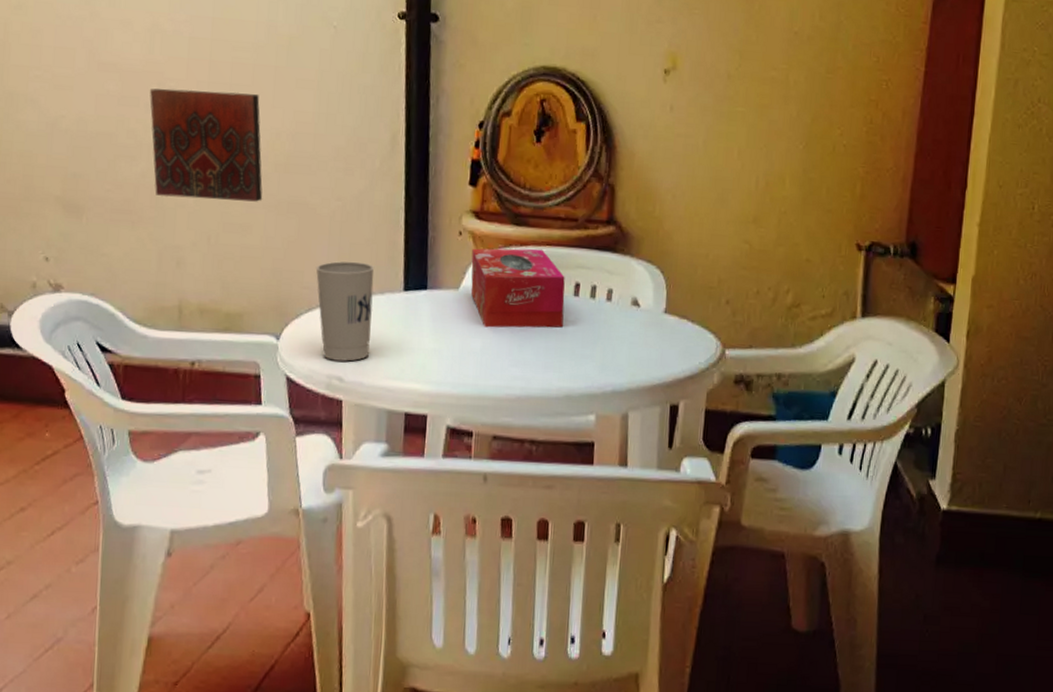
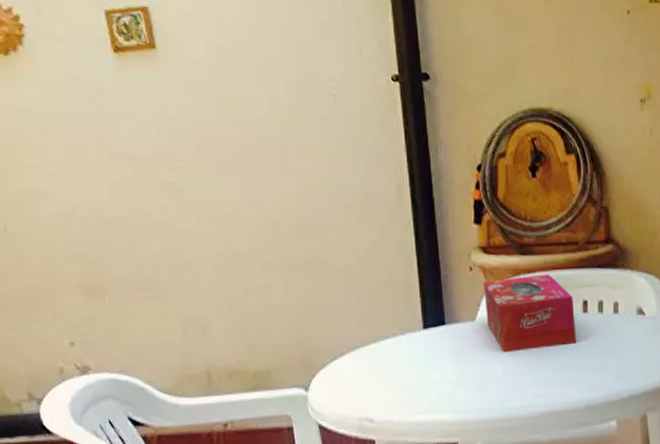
decorative tile: present [149,88,263,202] -> none [162,165,280,270]
cup: present [315,261,375,362] -> none [337,307,397,404]

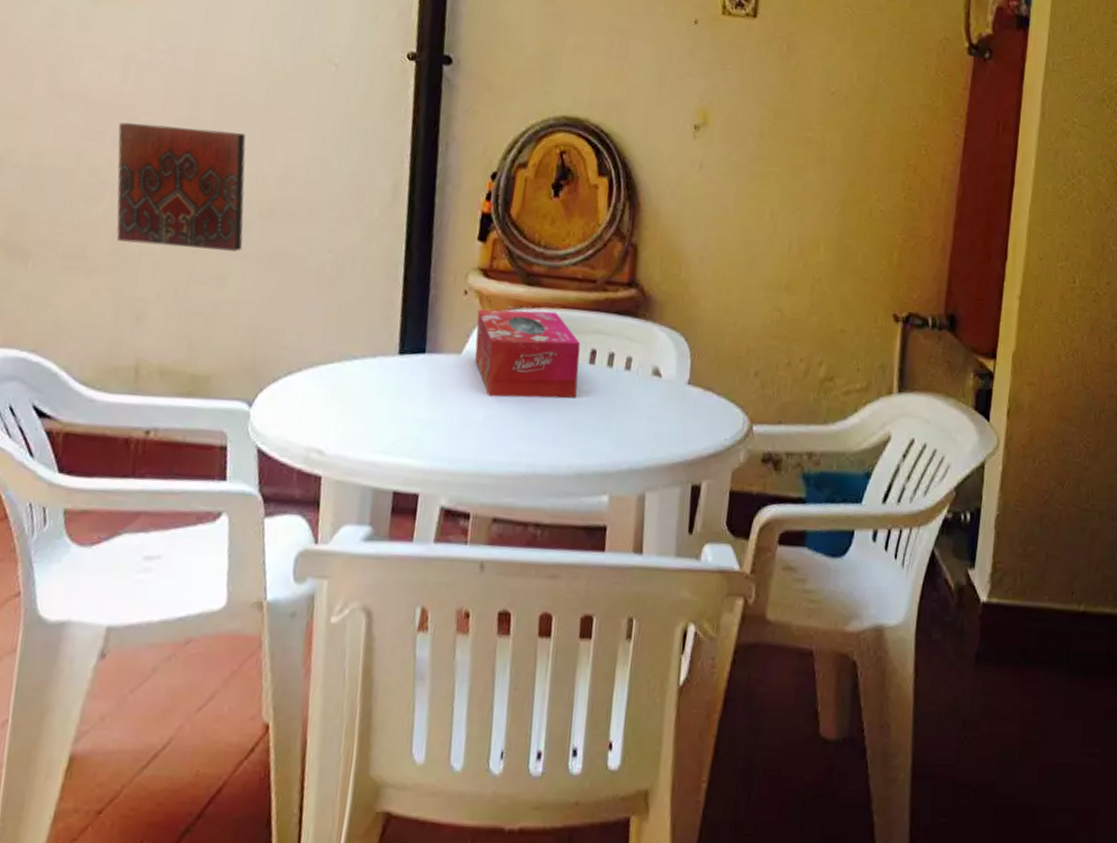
decorative tile: none [162,165,280,270] -> present [116,122,246,252]

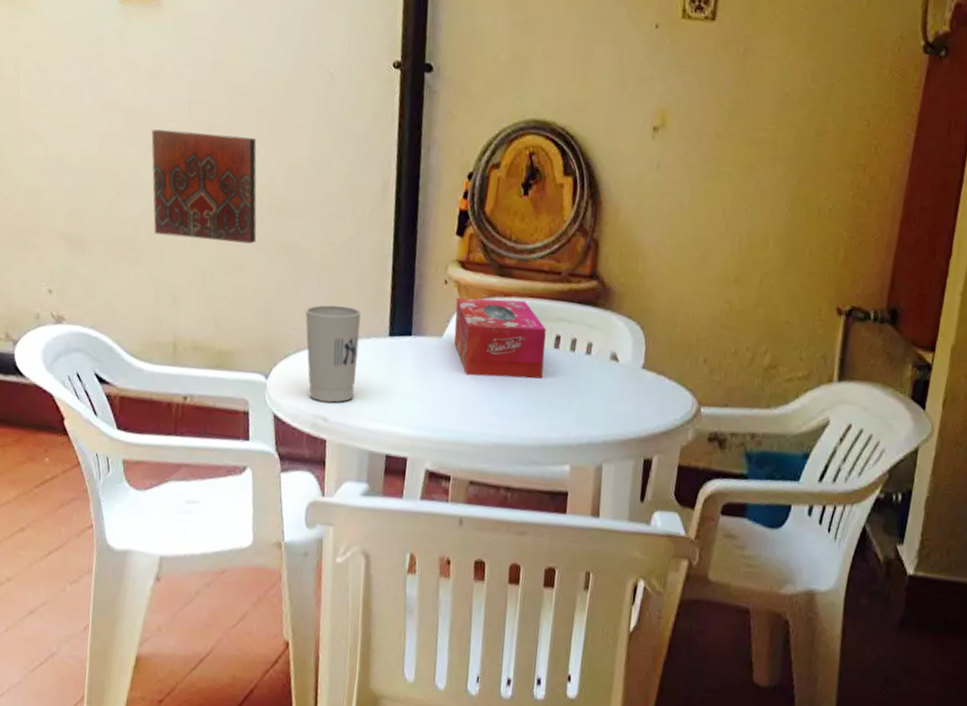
cup: none [299,319,367,433] -> present [305,305,362,403]

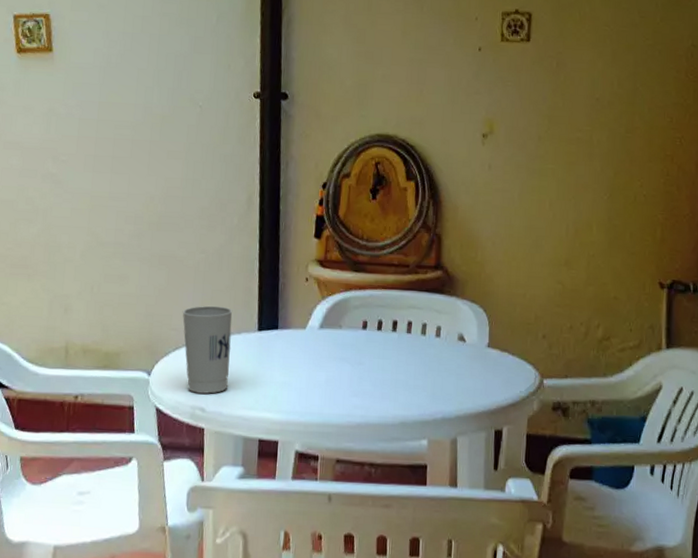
decorative tile: present [151,129,257,244] -> none [45,162,138,256]
tissue box: present [454,297,546,379] -> none [316,292,399,363]

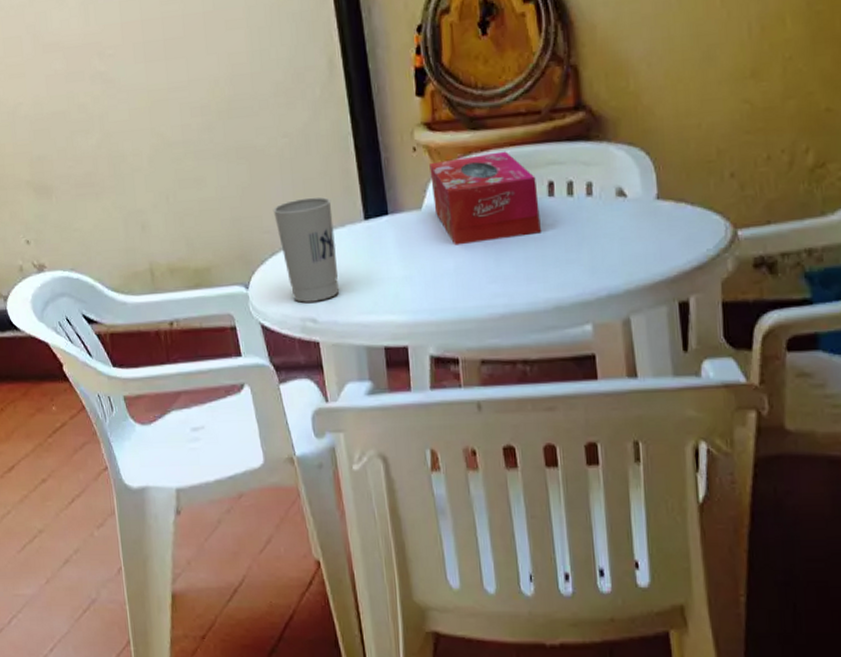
tissue box: none [316,292,399,363] -> present [429,151,541,246]

